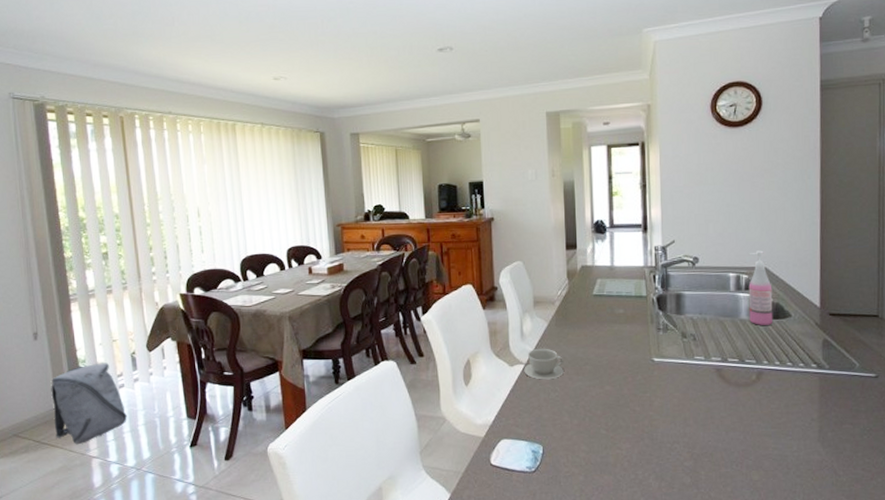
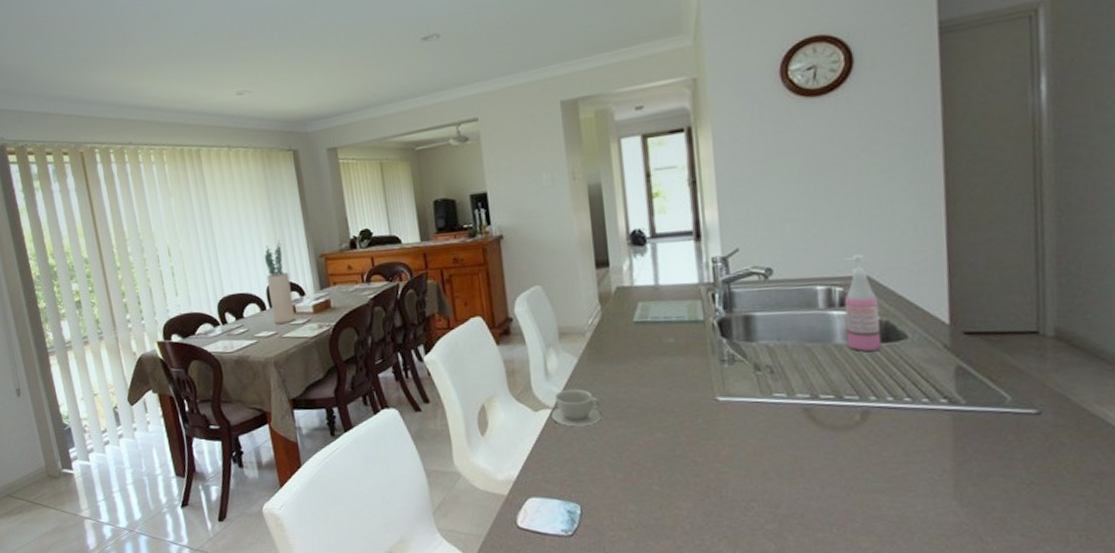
backpack: present [51,362,127,445] -> none [38,418,116,505]
vase: none [287,208,311,283] -> present [264,239,296,325]

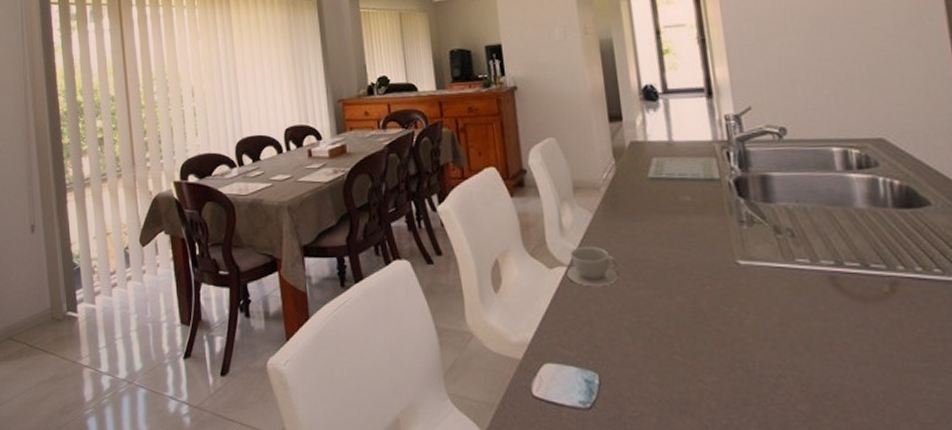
vase: present [264,239,296,325] -> none [284,84,311,168]
soap dispenser: present [843,254,882,352] -> none [856,116,905,218]

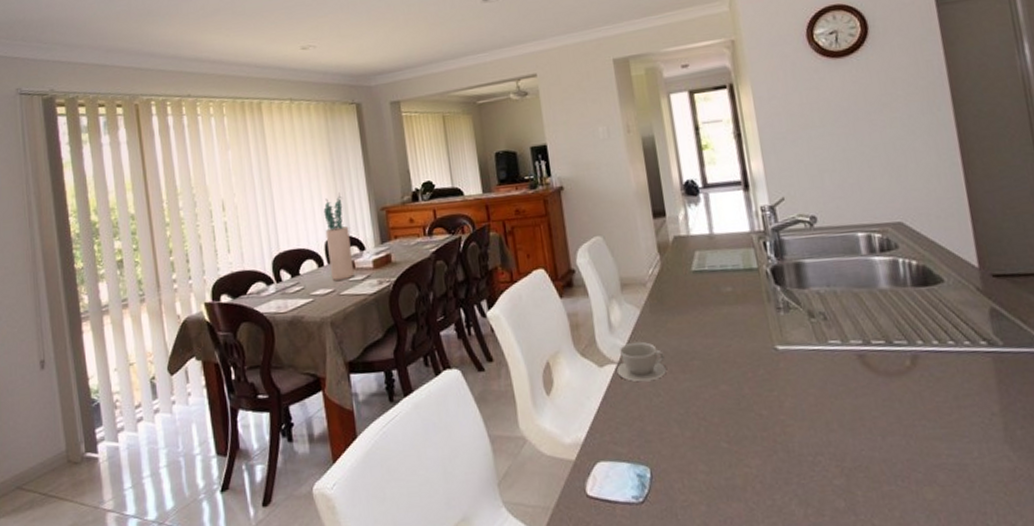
vase: none [284,84,311,168] -> present [323,192,355,282]

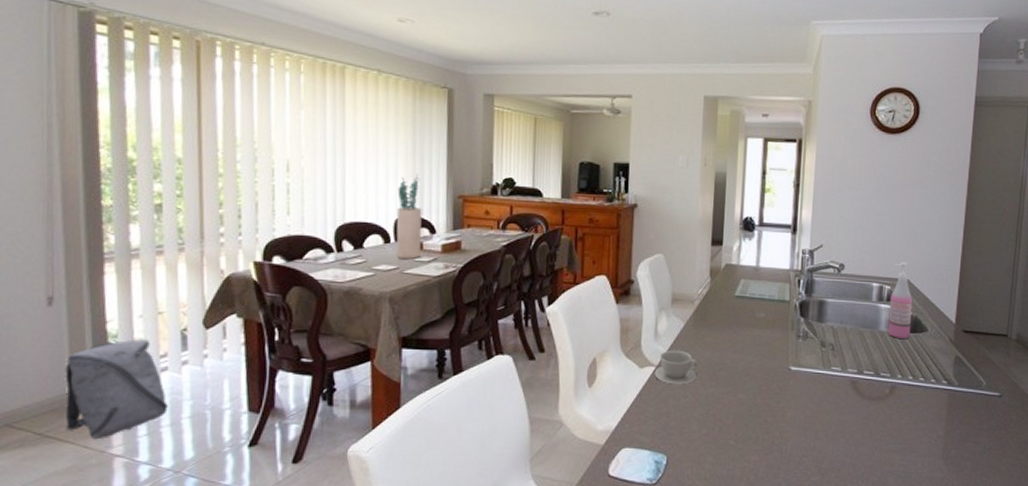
backpack: none [59,391,147,496] -> present [65,339,168,440]
soap dispenser: none [878,201,922,296] -> present [888,261,913,340]

